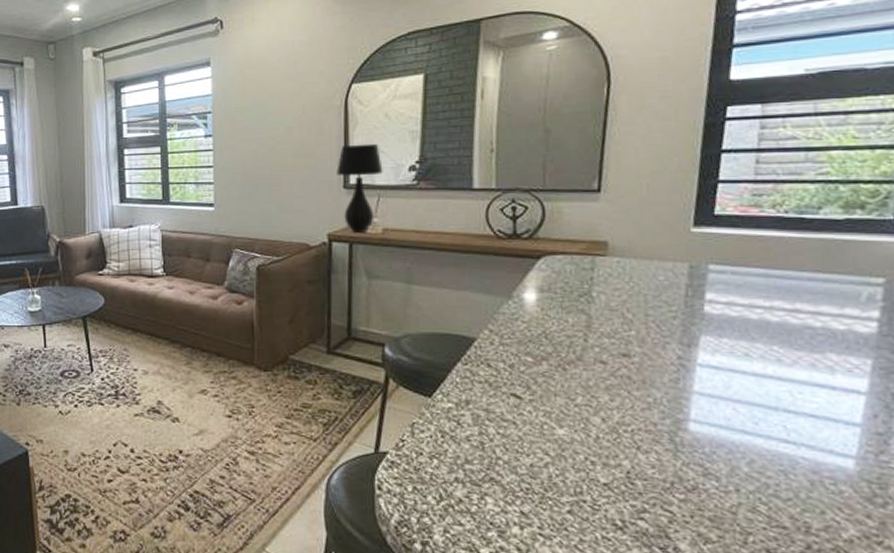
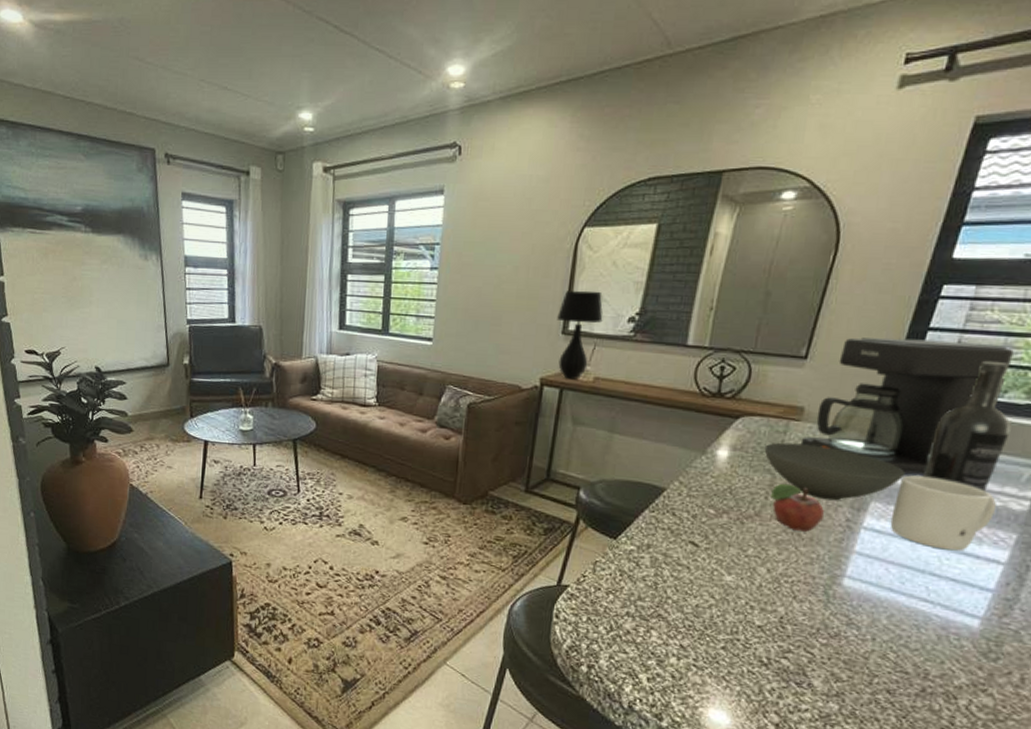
bowl: none [573,280,732,338] -> present [764,442,905,501]
fruit: none [590,323,652,375] -> present [771,483,824,533]
coffee maker: none [611,161,819,302] -> present [800,337,1014,475]
mug: none [726,302,840,383] -> present [890,474,996,551]
wine bottle: none [750,178,836,316] -> present [922,362,1011,492]

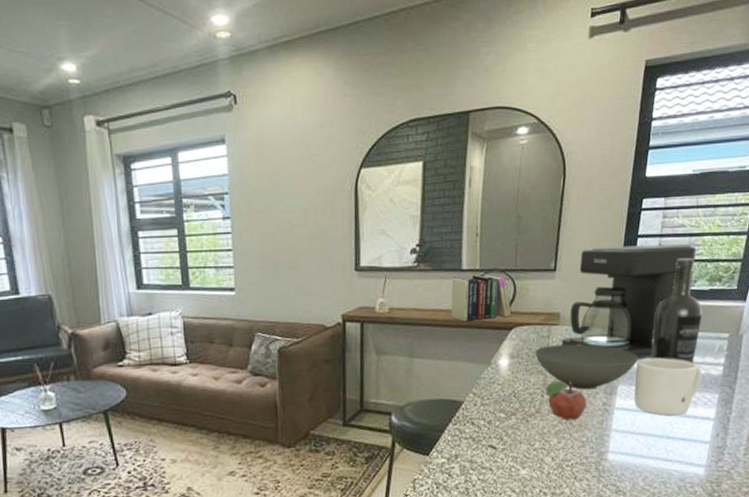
table lamp: present [557,291,603,379] -> none [349,228,389,313]
books: none [666,352,742,405] -> present [451,273,512,322]

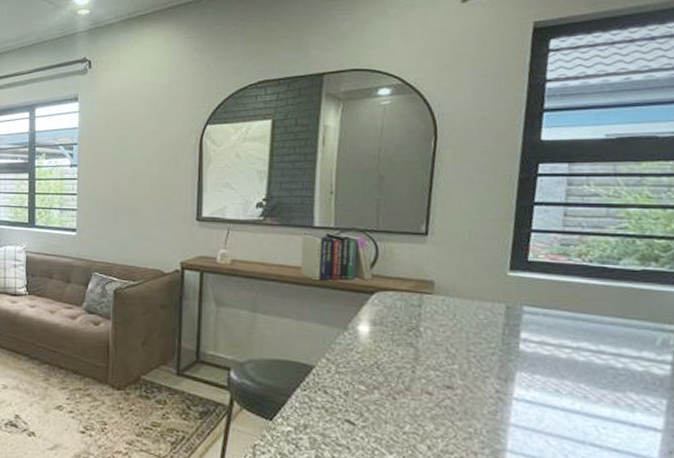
bowl: present [535,344,639,390] -> none [403,315,544,372]
fruit: present [546,381,586,421] -> none [417,356,473,406]
coffee maker: present [561,244,696,358] -> none [436,213,618,342]
mug: present [634,357,701,416] -> none [539,342,639,419]
wine bottle: present [650,258,703,364] -> none [559,232,634,357]

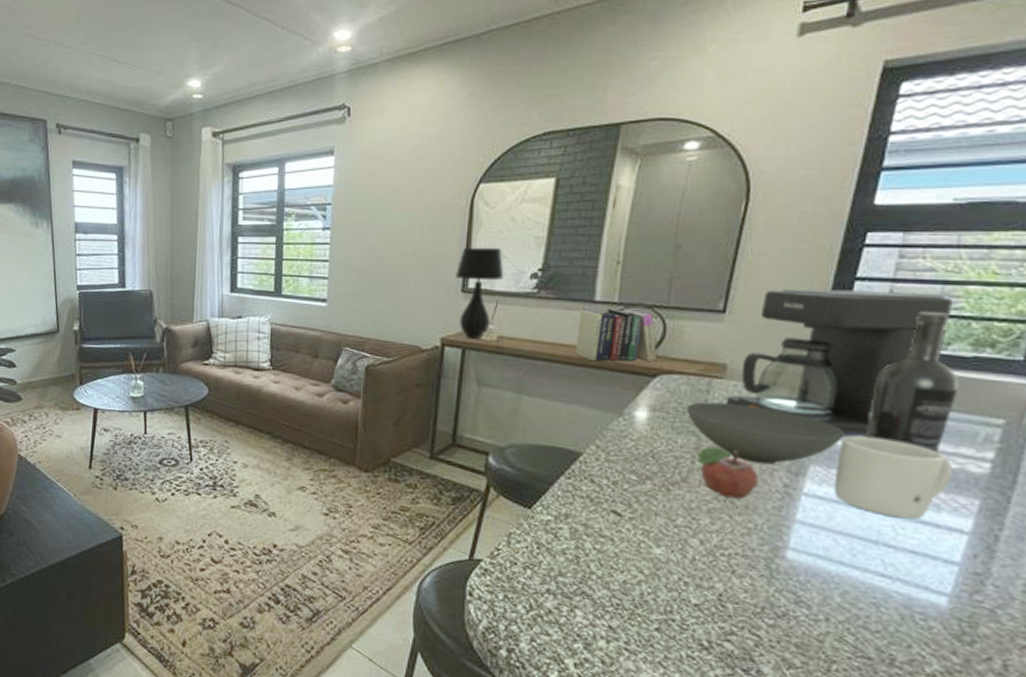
table lamp: none [191,181,233,262] -> present [456,248,504,339]
bowl: none [403,315,544,372] -> present [686,402,845,465]
fruit: none [417,356,473,406] -> present [698,446,758,500]
coffee maker: none [436,213,618,342] -> present [725,289,953,435]
mug: none [539,342,639,419] -> present [833,434,951,519]
wine bottle: none [559,232,634,357] -> present [864,312,959,453]

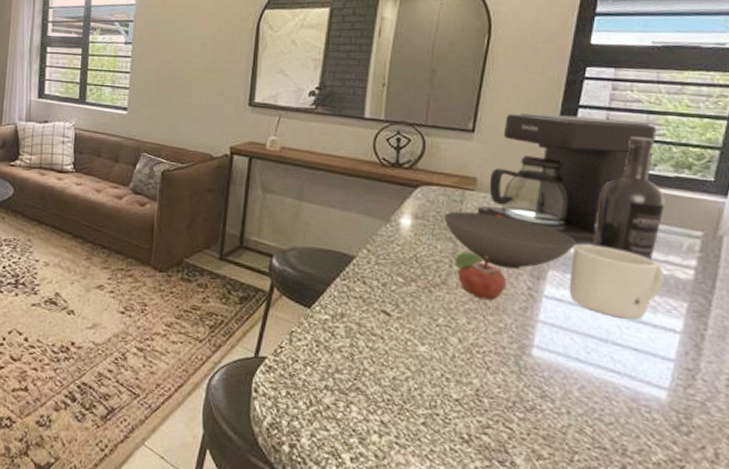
table lamp: present [456,248,504,339] -> none [243,66,286,149]
books: present [575,308,658,363] -> none [348,124,419,175]

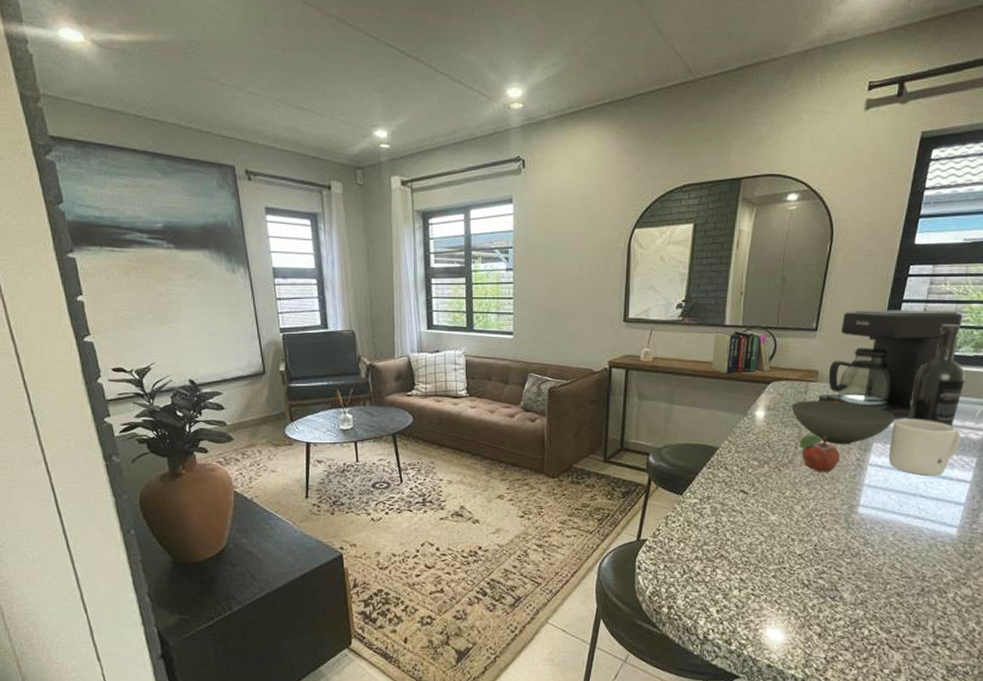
books: none [348,124,419,175] -> present [712,330,771,374]

